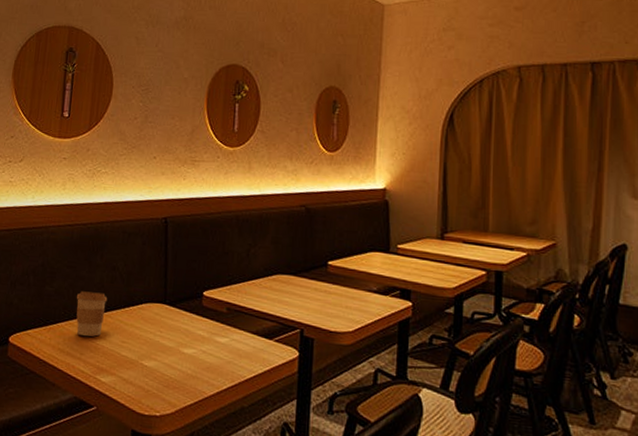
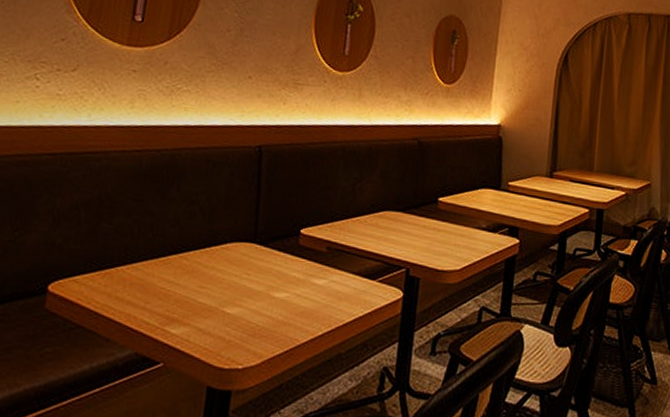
coffee cup: present [76,291,108,337] -> none [141,229,184,282]

